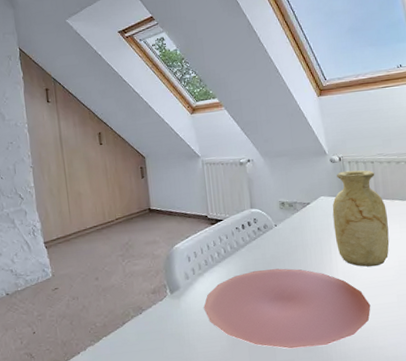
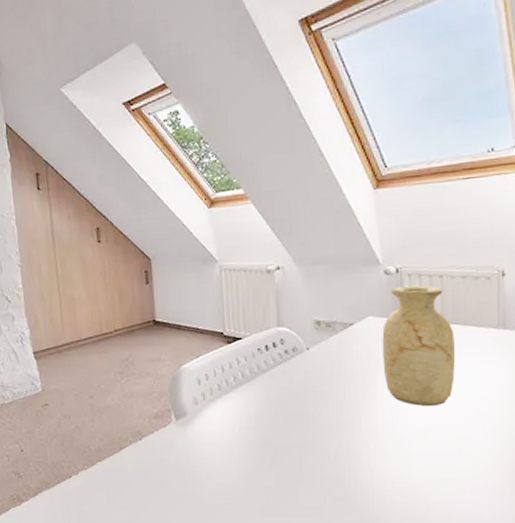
plate: present [204,268,371,349] -> none [214,400,423,495]

